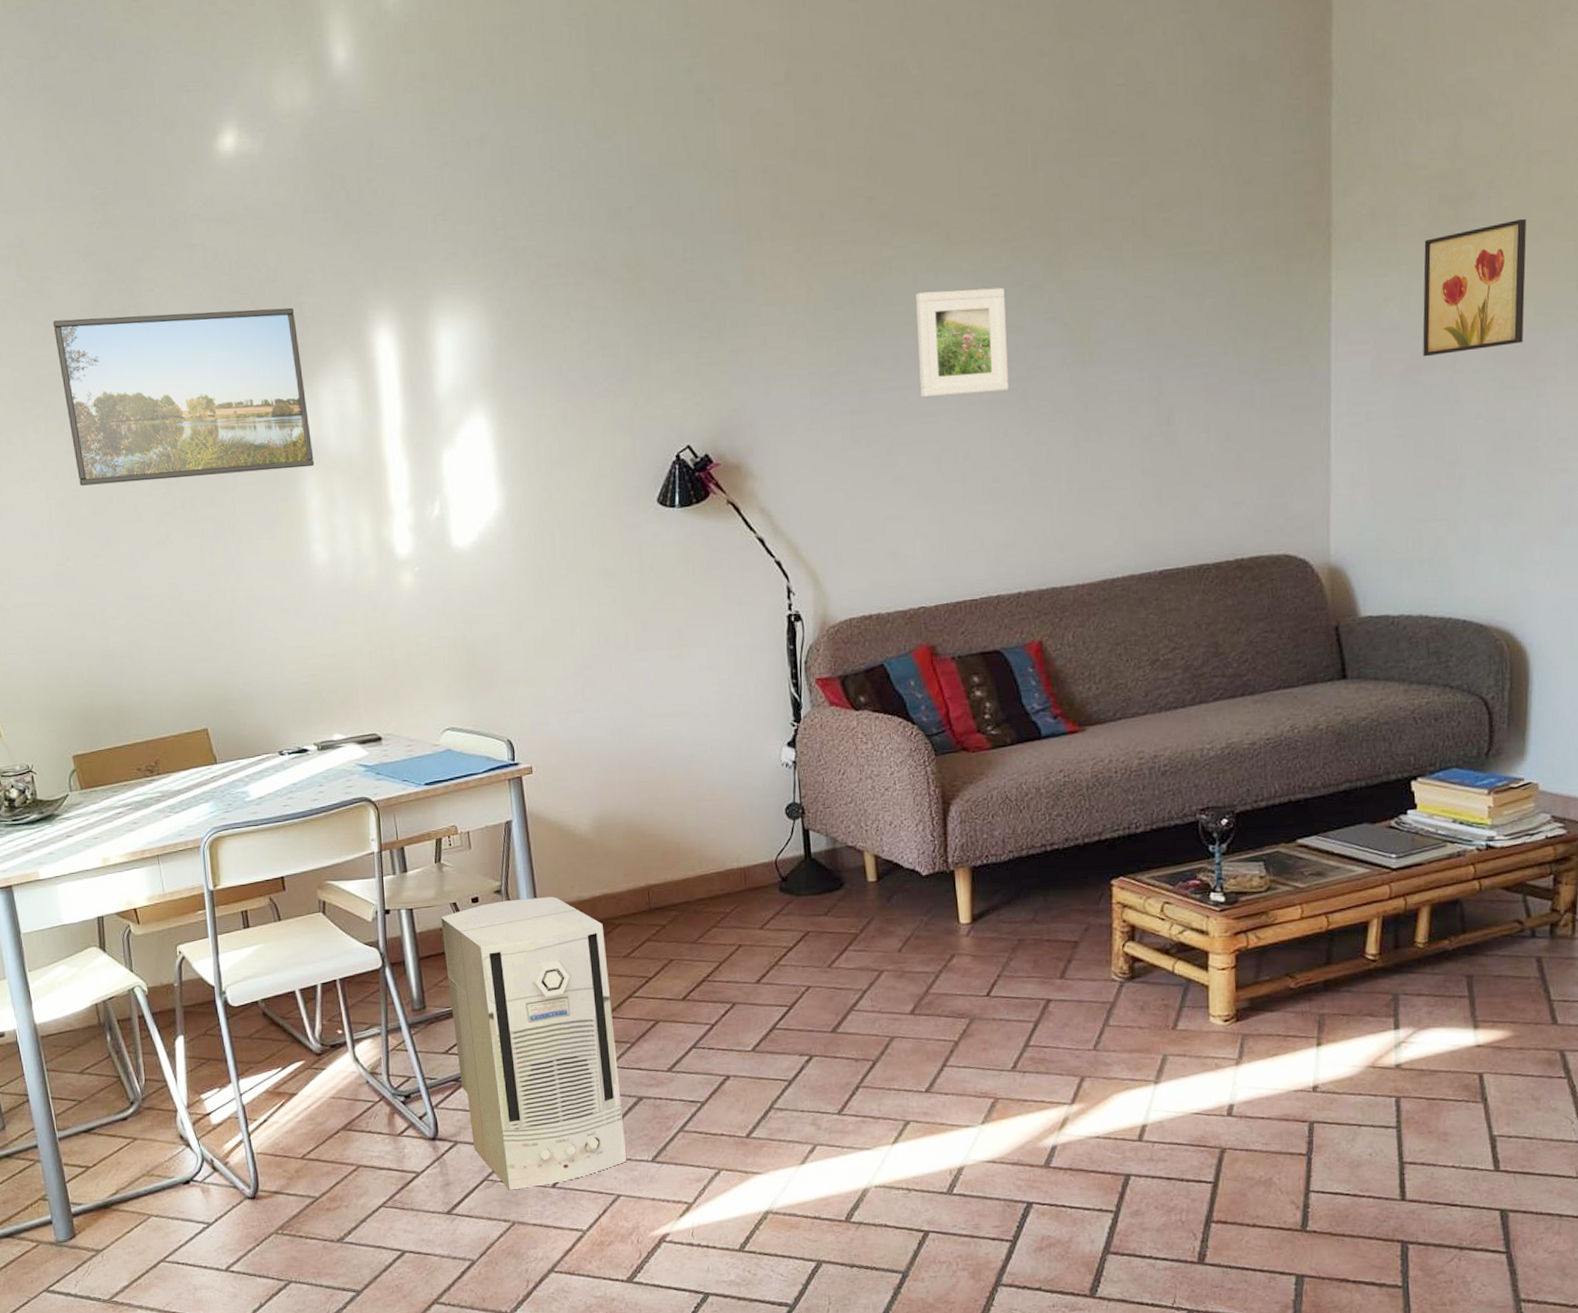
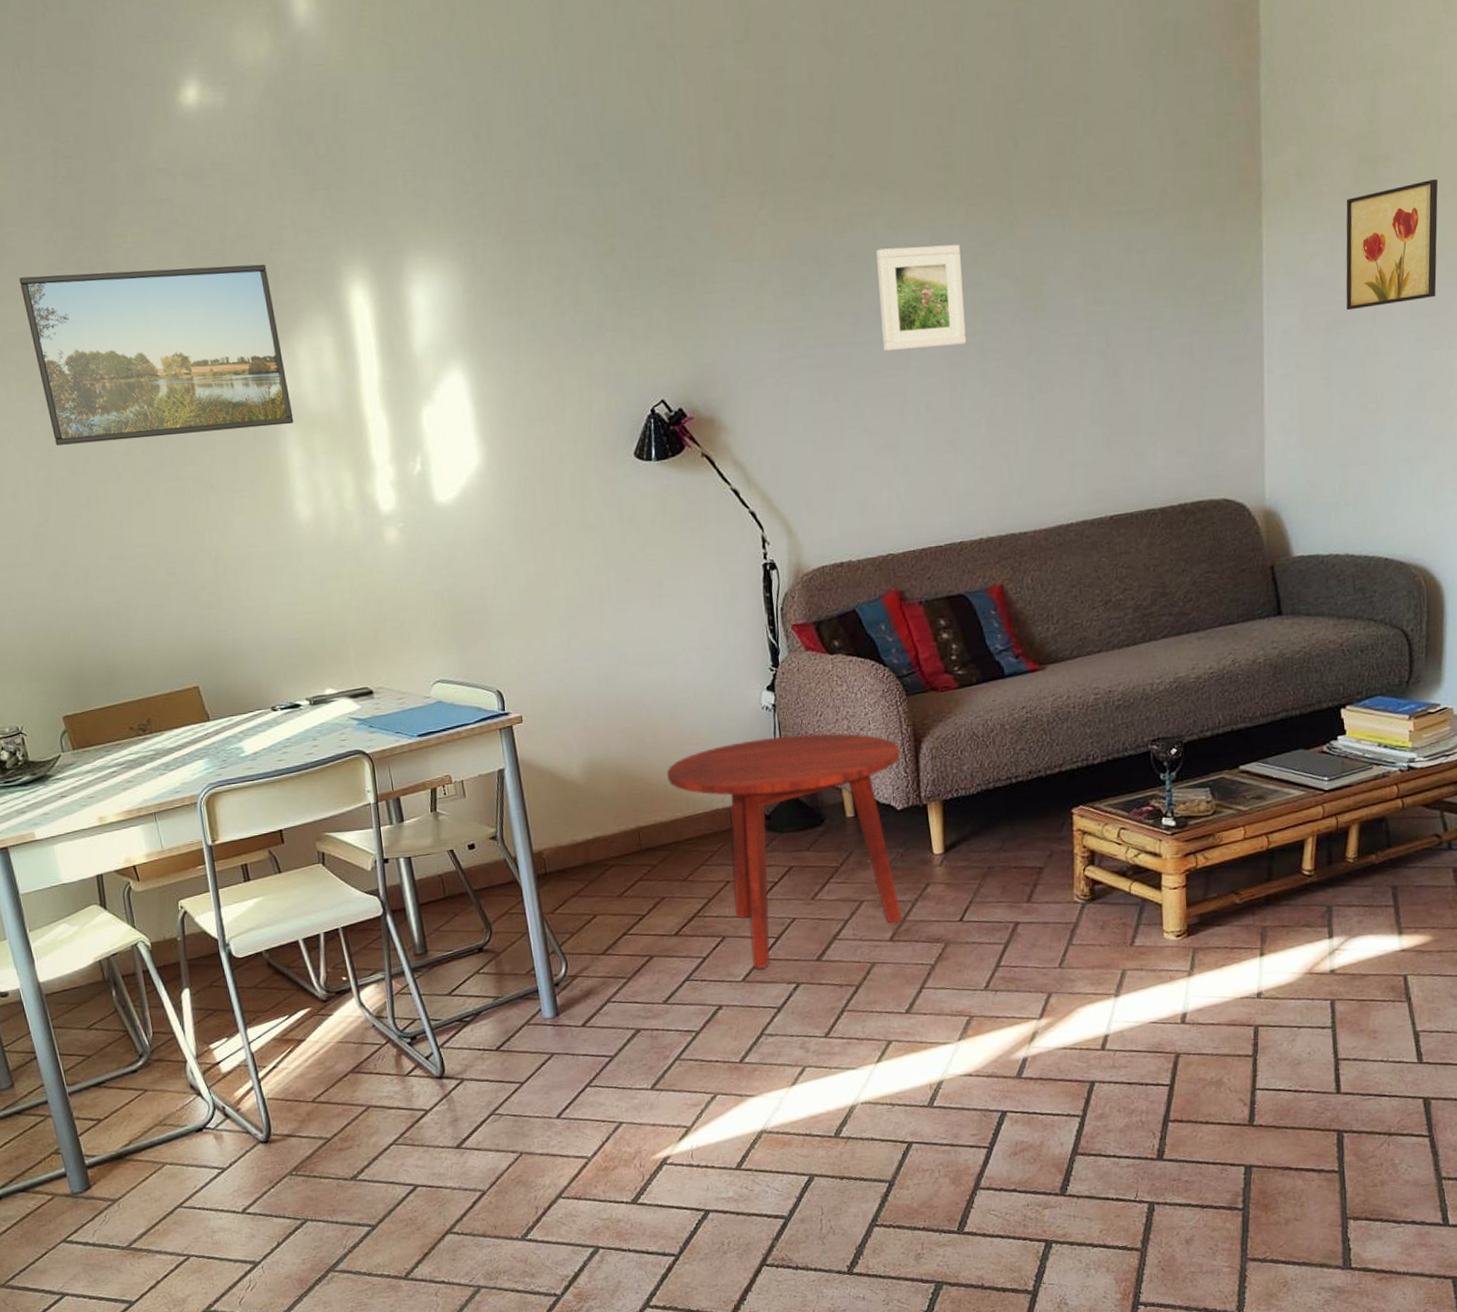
air purifier: present [440,897,627,1189] -> none [438,841,628,1122]
side table: none [680,792,927,1038] -> present [667,733,902,968]

